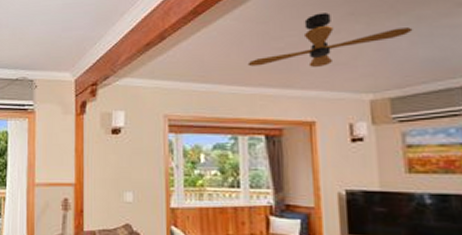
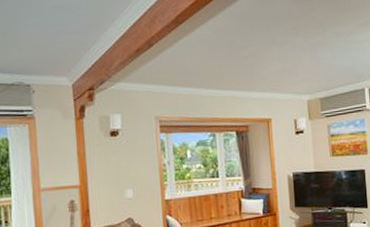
ceiling fan: present [247,13,413,67] -> none [220,27,334,73]

